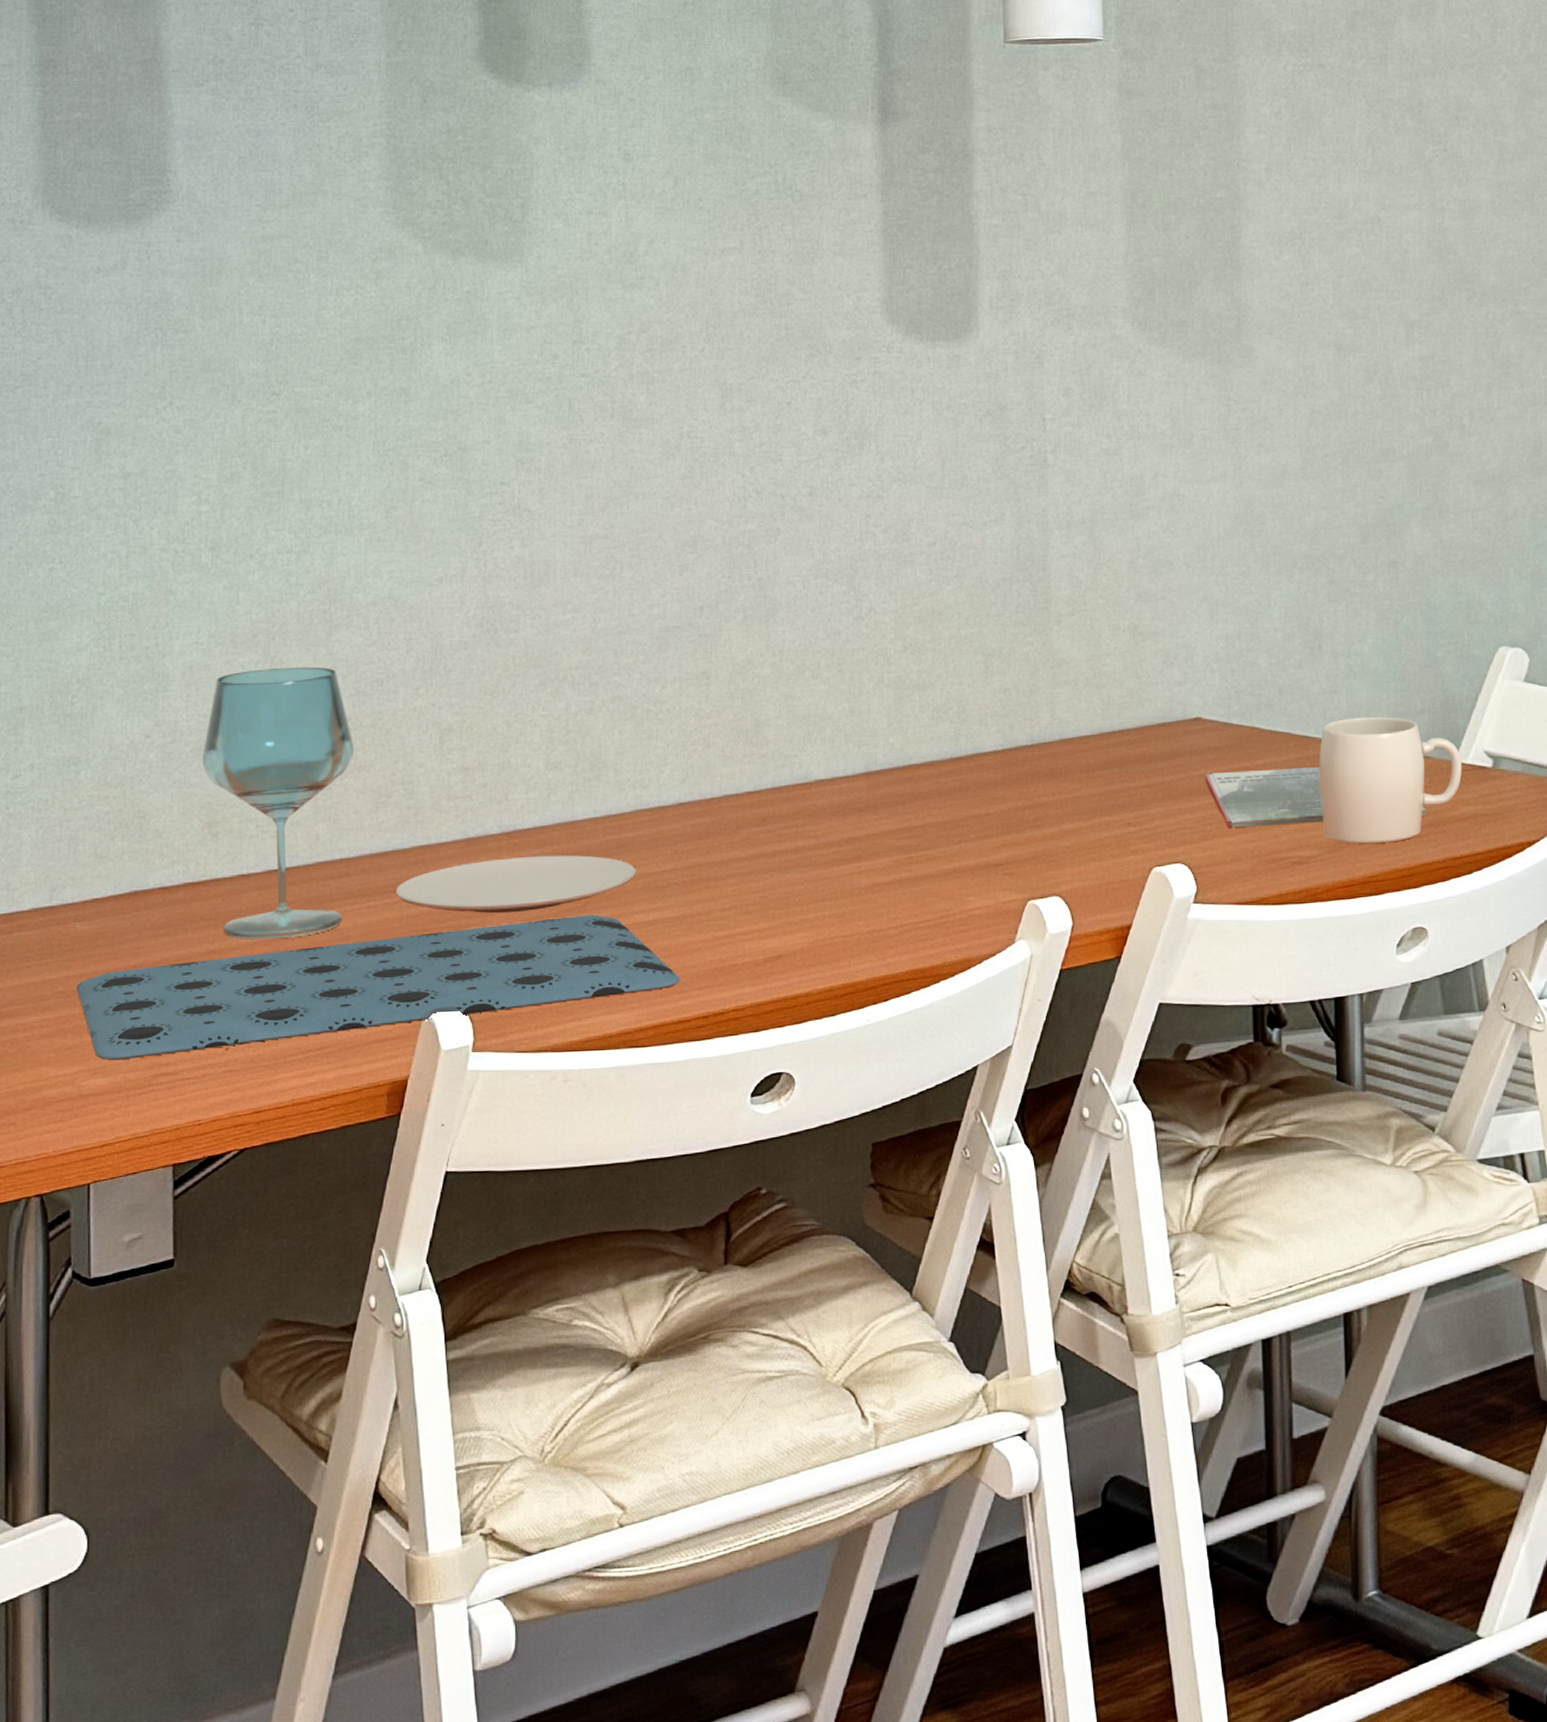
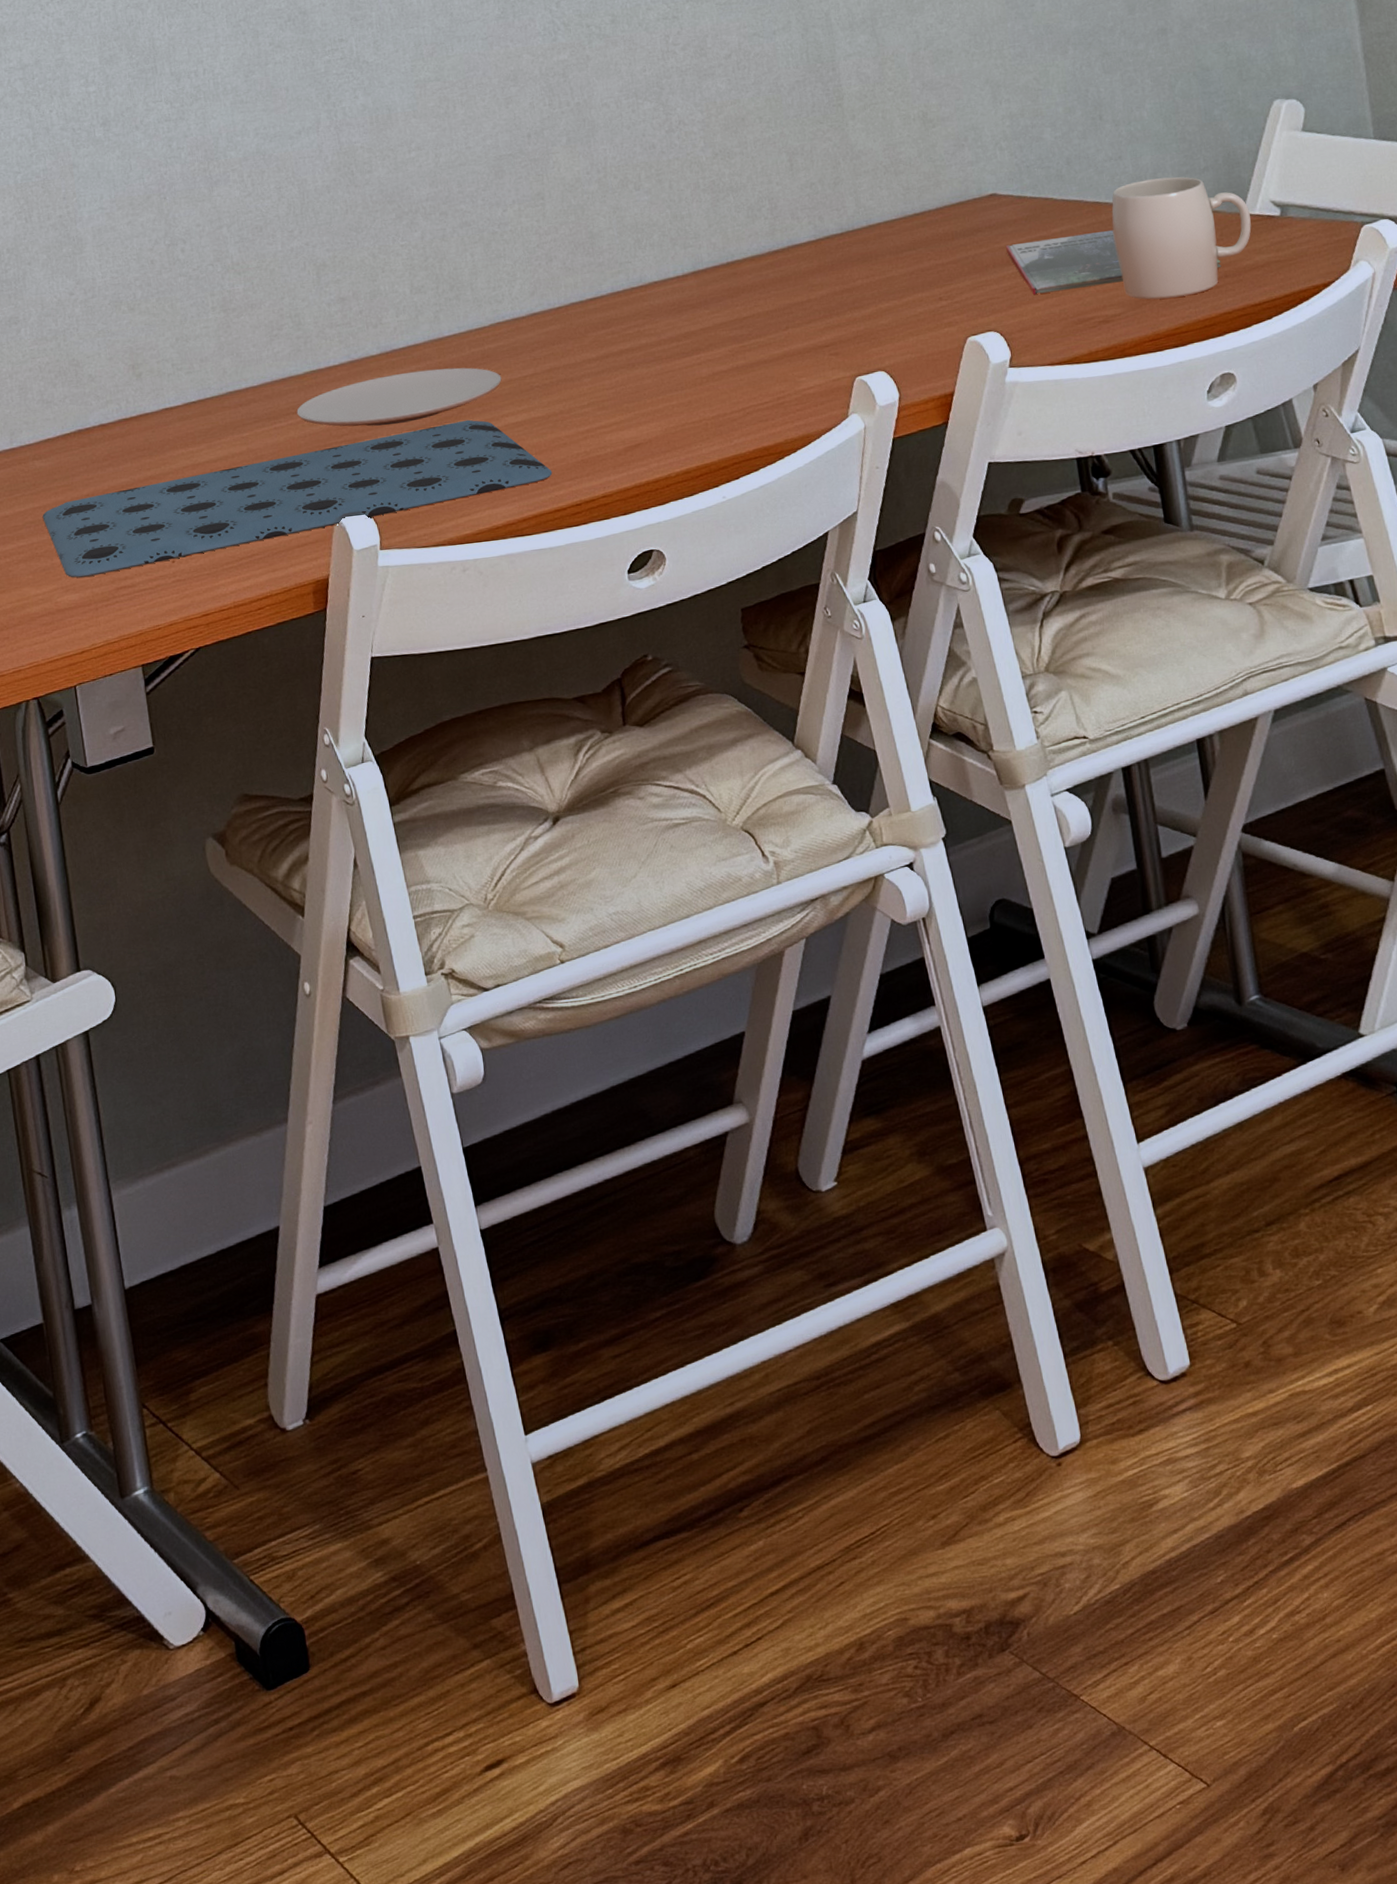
wine glass: present [202,667,355,940] -> none [118,220,255,466]

